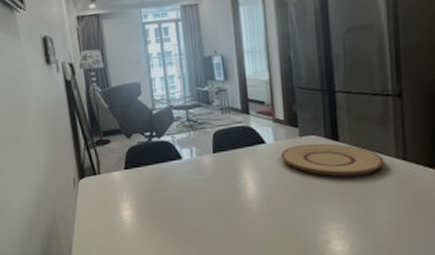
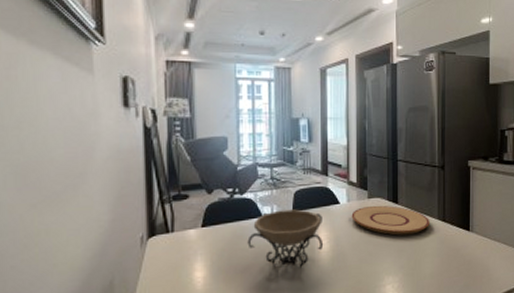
decorative bowl: none [169,150,251,209] -> present [247,209,324,267]

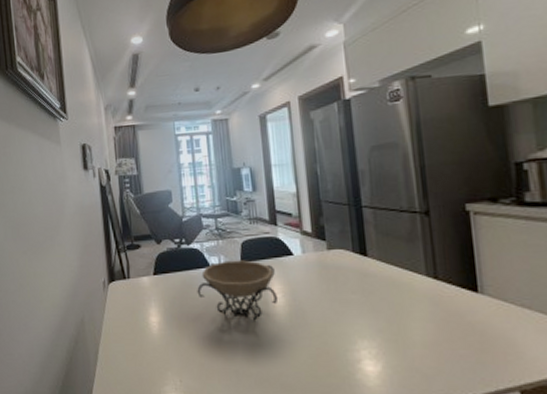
plate: present [351,205,431,235] -> none [308,257,416,293]

